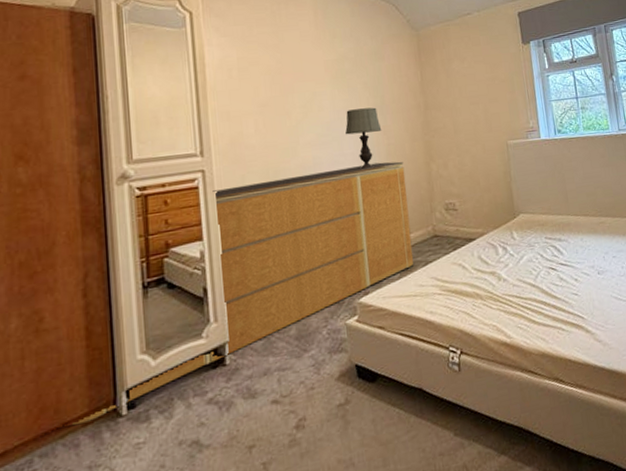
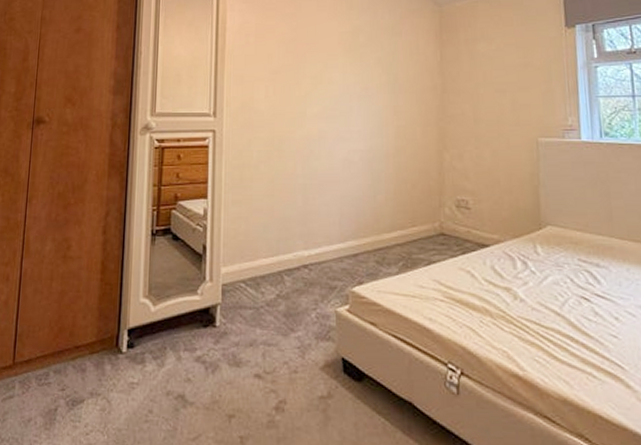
sideboard: present [72,161,414,426] -> none [82,144,416,352]
table lamp: present [345,107,382,170] -> none [354,85,392,150]

